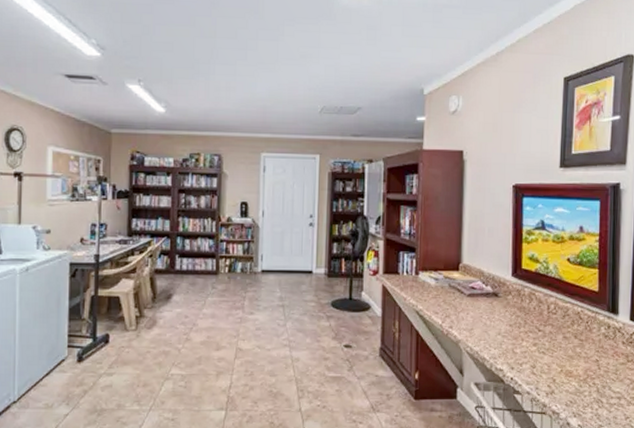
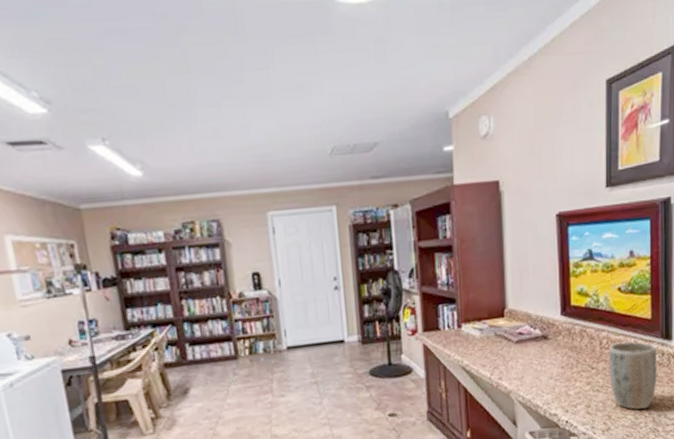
plant pot: none [555,310,603,378] -> present [608,341,657,411]

